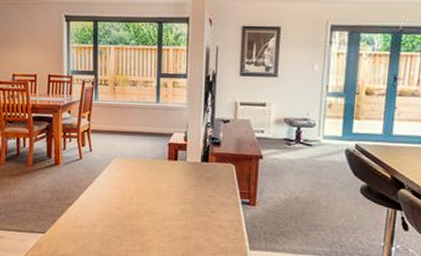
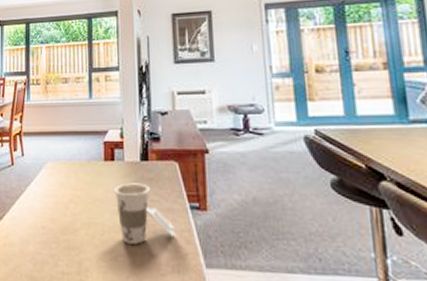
cup: none [176,180,227,230] -> present [114,183,176,244]

